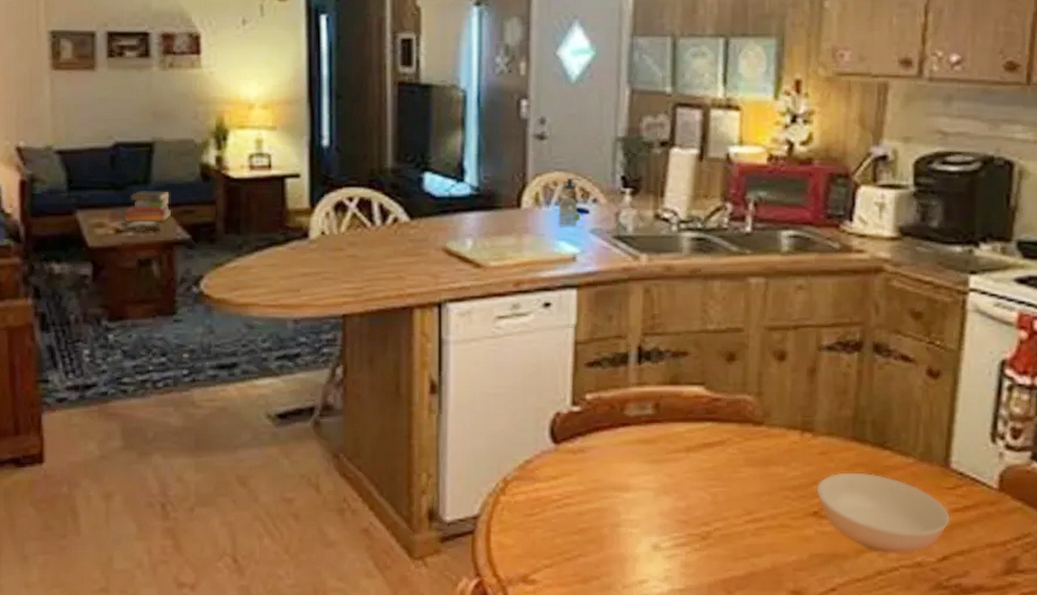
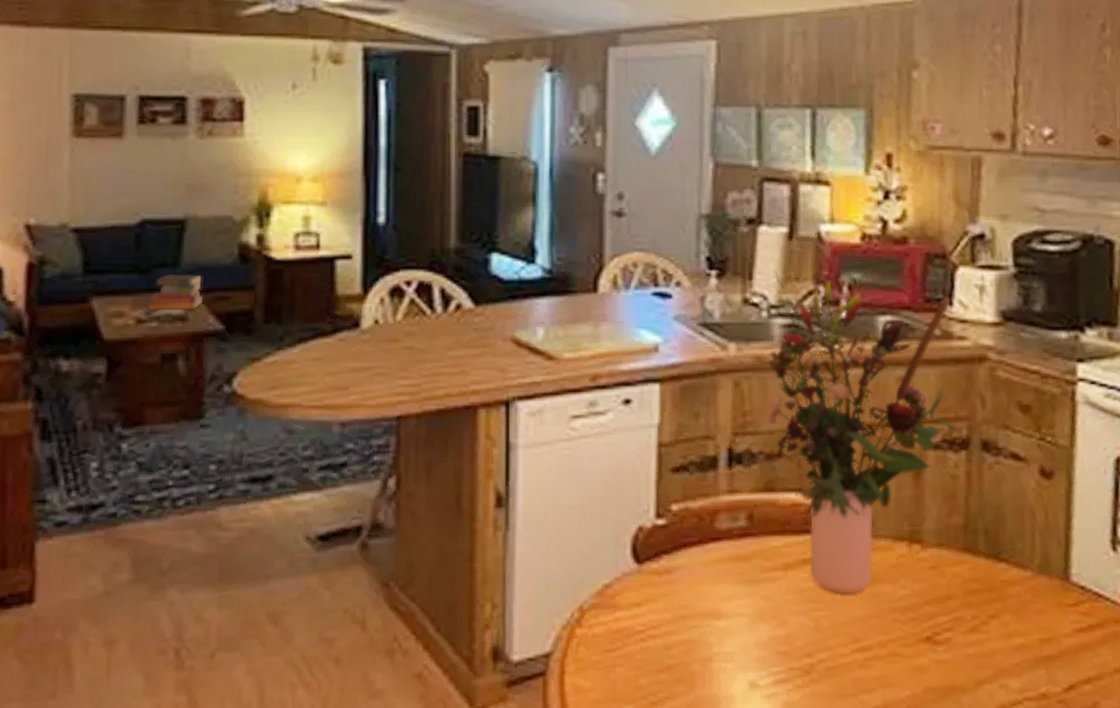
soap dispenser: present [558,177,580,227] -> none [638,258,663,313]
bouquet: none [662,188,851,474] -> present [753,270,955,594]
bowl: present [816,472,950,553] -> none [928,589,1074,684]

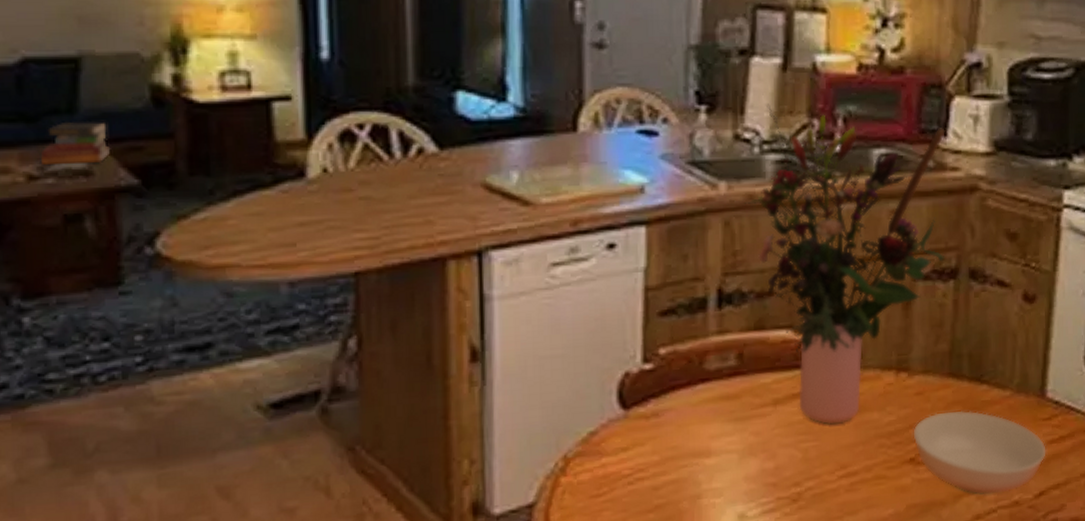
bowl: none [928,589,1074,684] -> present [913,410,1046,495]

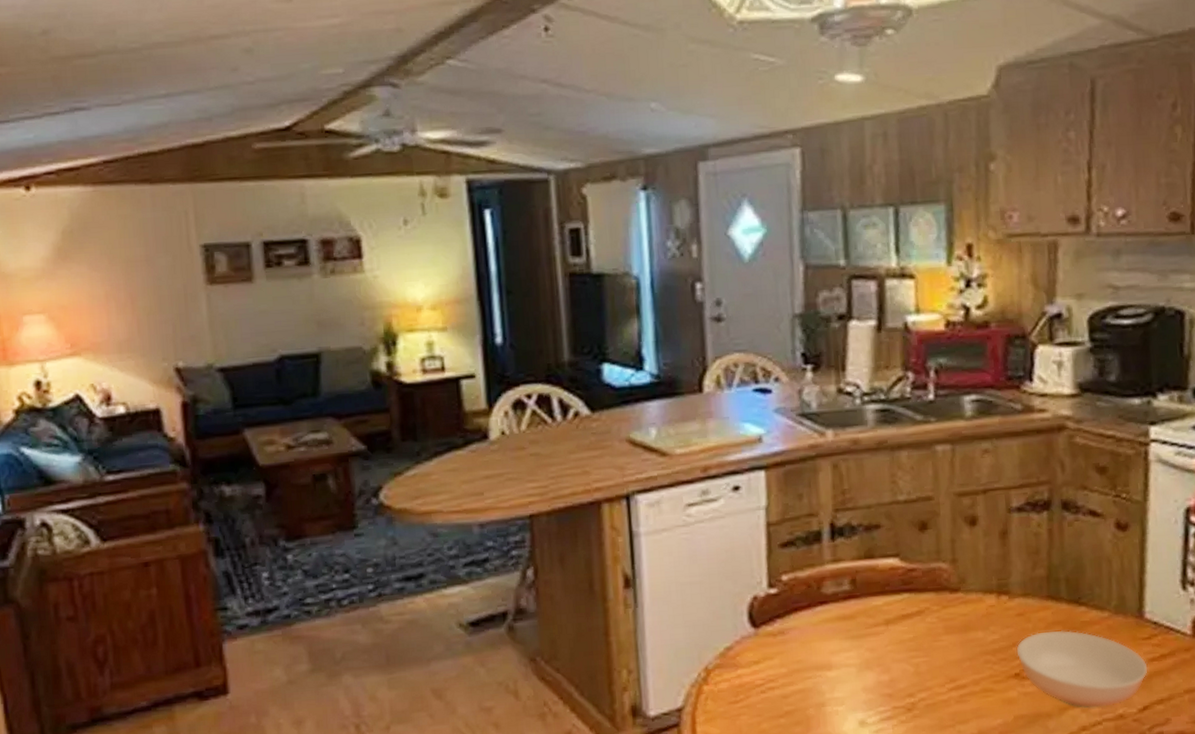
books: present [41,121,110,166] -> none [295,401,344,438]
bouquet: present [744,103,945,424] -> none [849,360,1037,642]

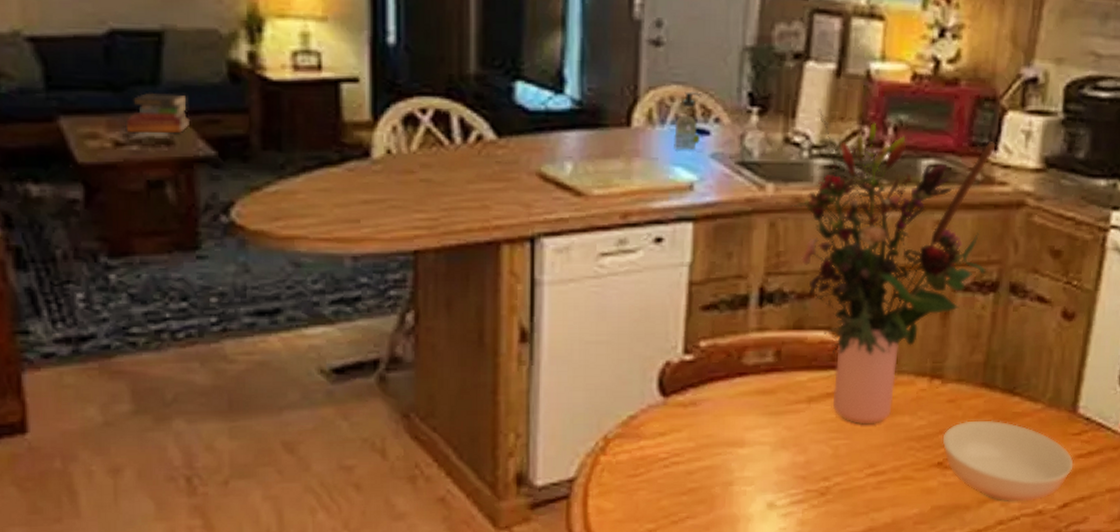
books: none [295,401,344,438] -> present [127,93,189,134]
soap dispenser: none [740,357,764,408] -> present [674,92,701,150]
bouquet: none [849,360,1037,642] -> present [790,109,996,425]

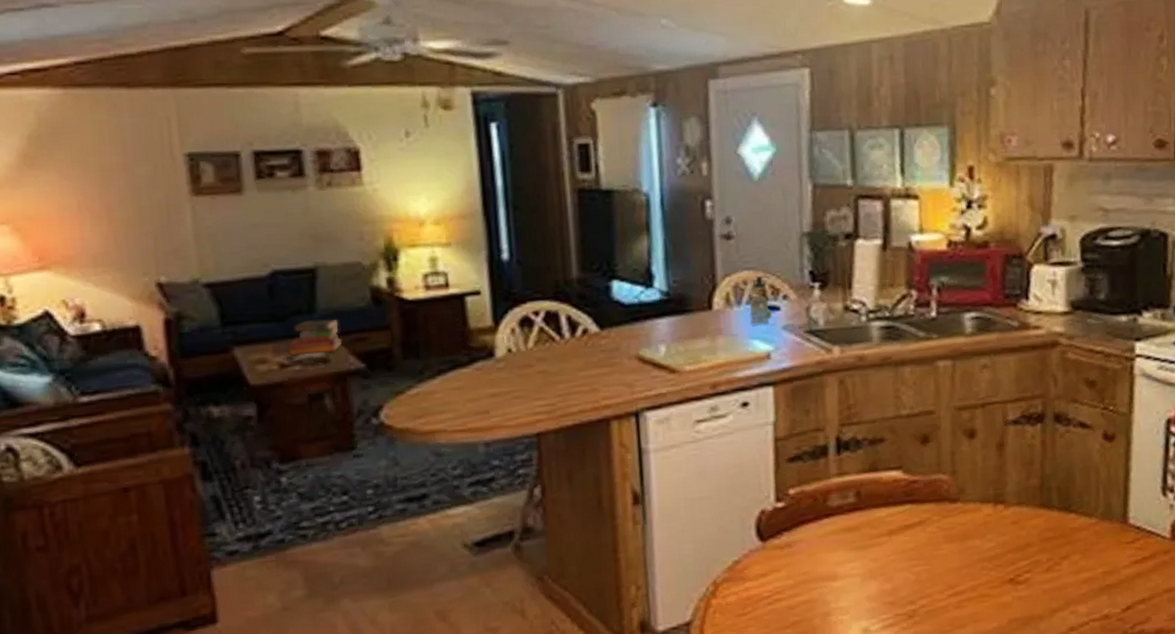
bouquet: present [790,109,996,425] -> none [855,279,1032,551]
bowl: present [942,420,1074,503] -> none [1011,536,1131,610]

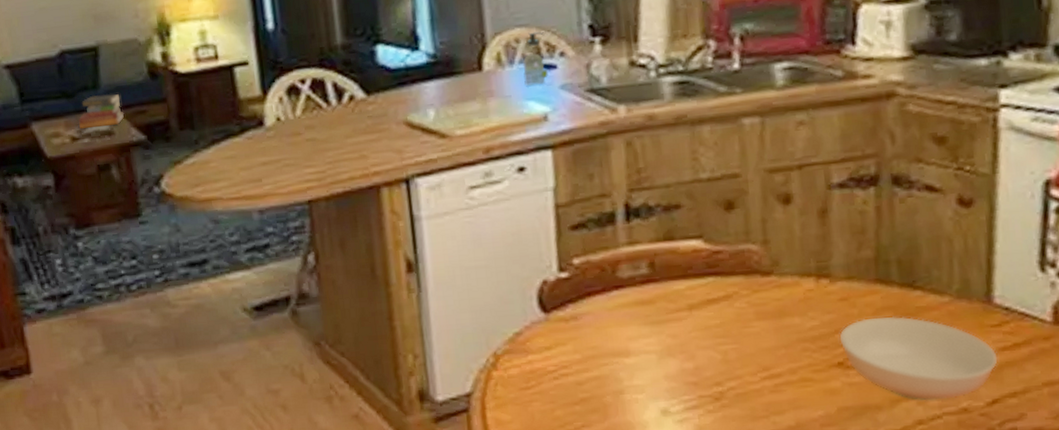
bowl: none [1011,536,1131,610] -> present [839,316,998,401]

